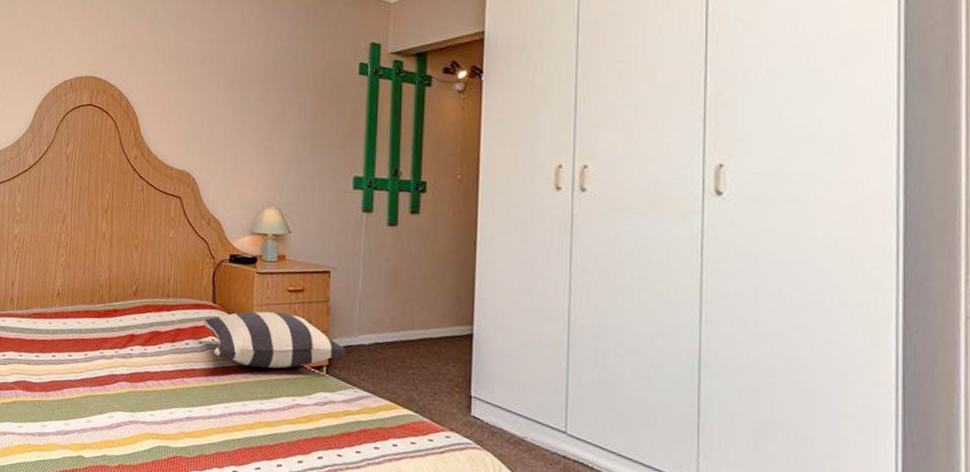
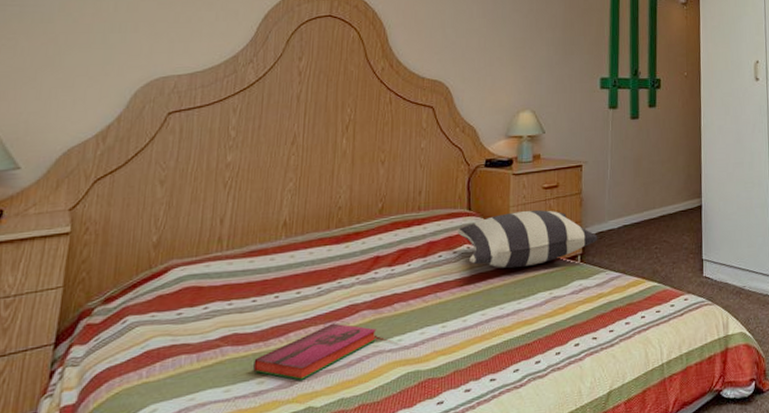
hardback book: none [38,388,132,431] -> present [253,323,376,380]

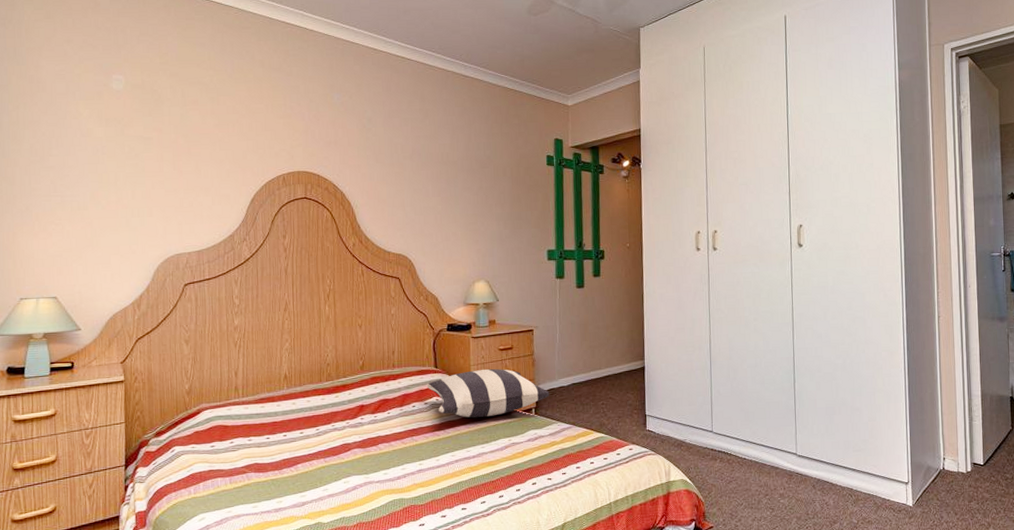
hardback book: present [253,323,376,380] -> none [273,458,366,501]

